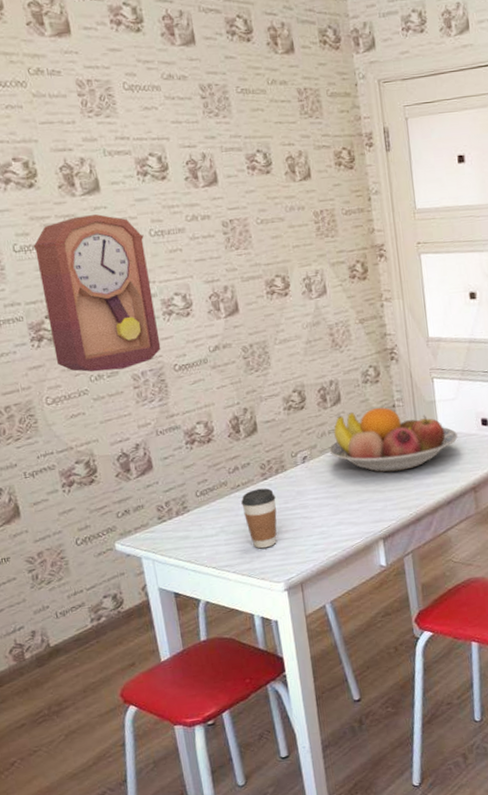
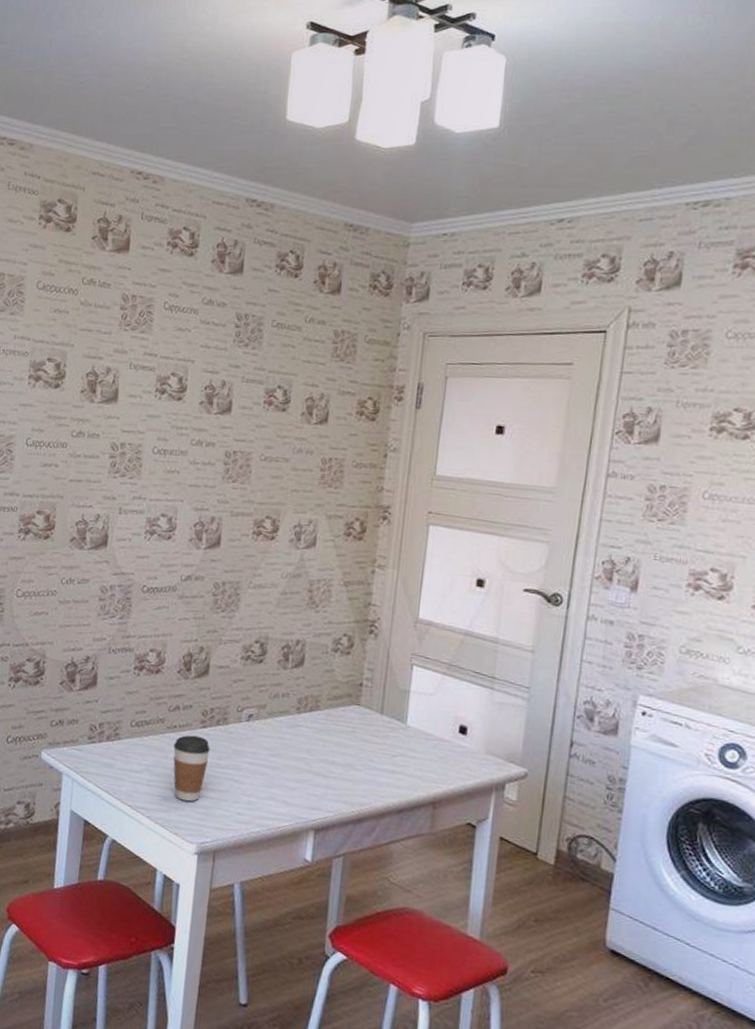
pendulum clock: present [33,214,161,372] -> none [35,422,147,579]
fruit bowl: present [329,407,458,472] -> none [278,680,427,760]

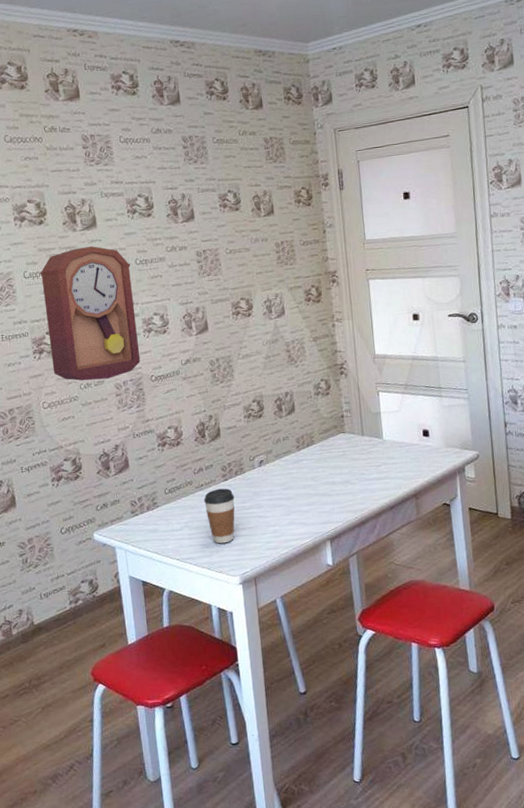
pendulum clock: none [35,422,147,579] -> present [40,246,141,381]

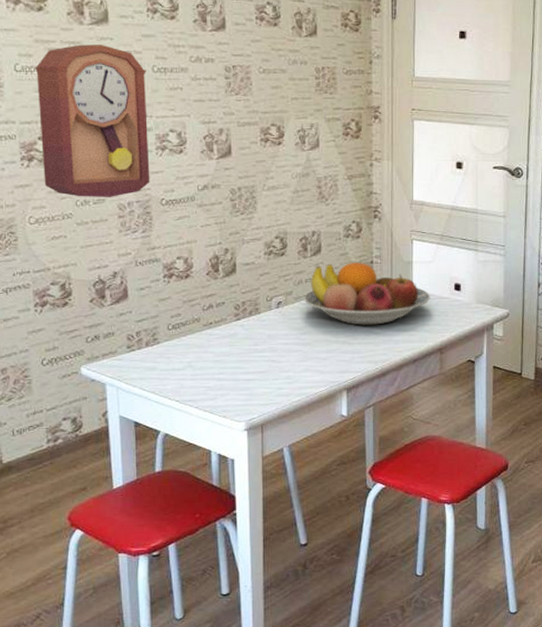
coffee cup: present [204,488,235,544] -> none [212,328,246,387]
fruit bowl: none [283,417,401,477] -> present [304,262,430,325]

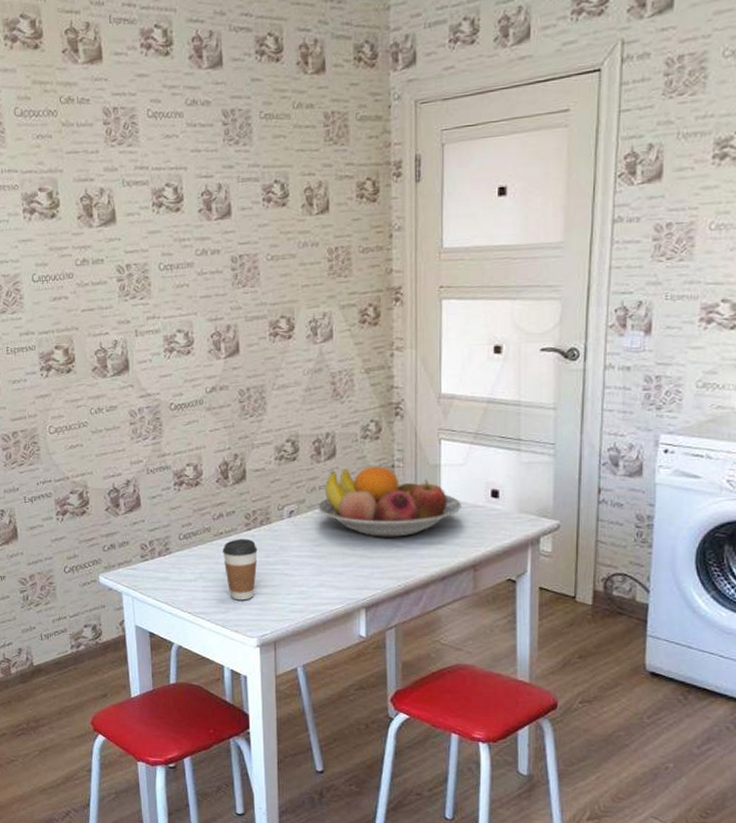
pendulum clock: present [35,44,150,197] -> none [50,246,159,405]
coffee cup: none [212,328,246,387] -> present [222,539,258,601]

